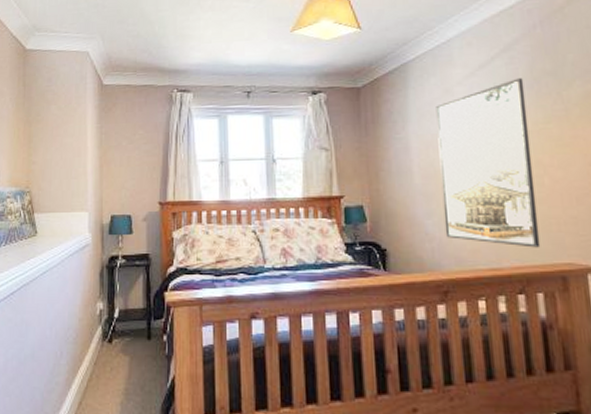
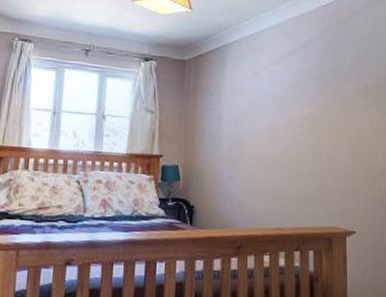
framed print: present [436,78,541,248] -> none [243,71,315,213]

